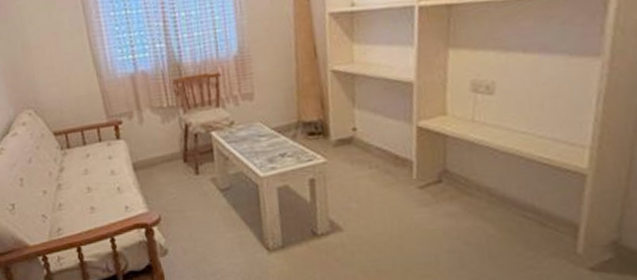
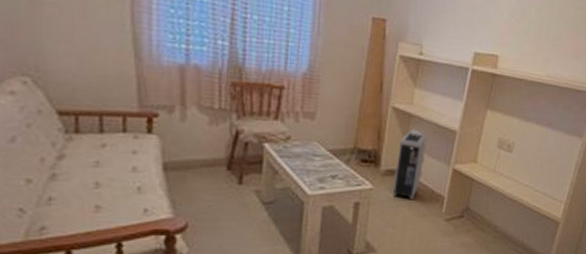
air purifier: none [346,88,381,168] -> present [392,128,428,199]

